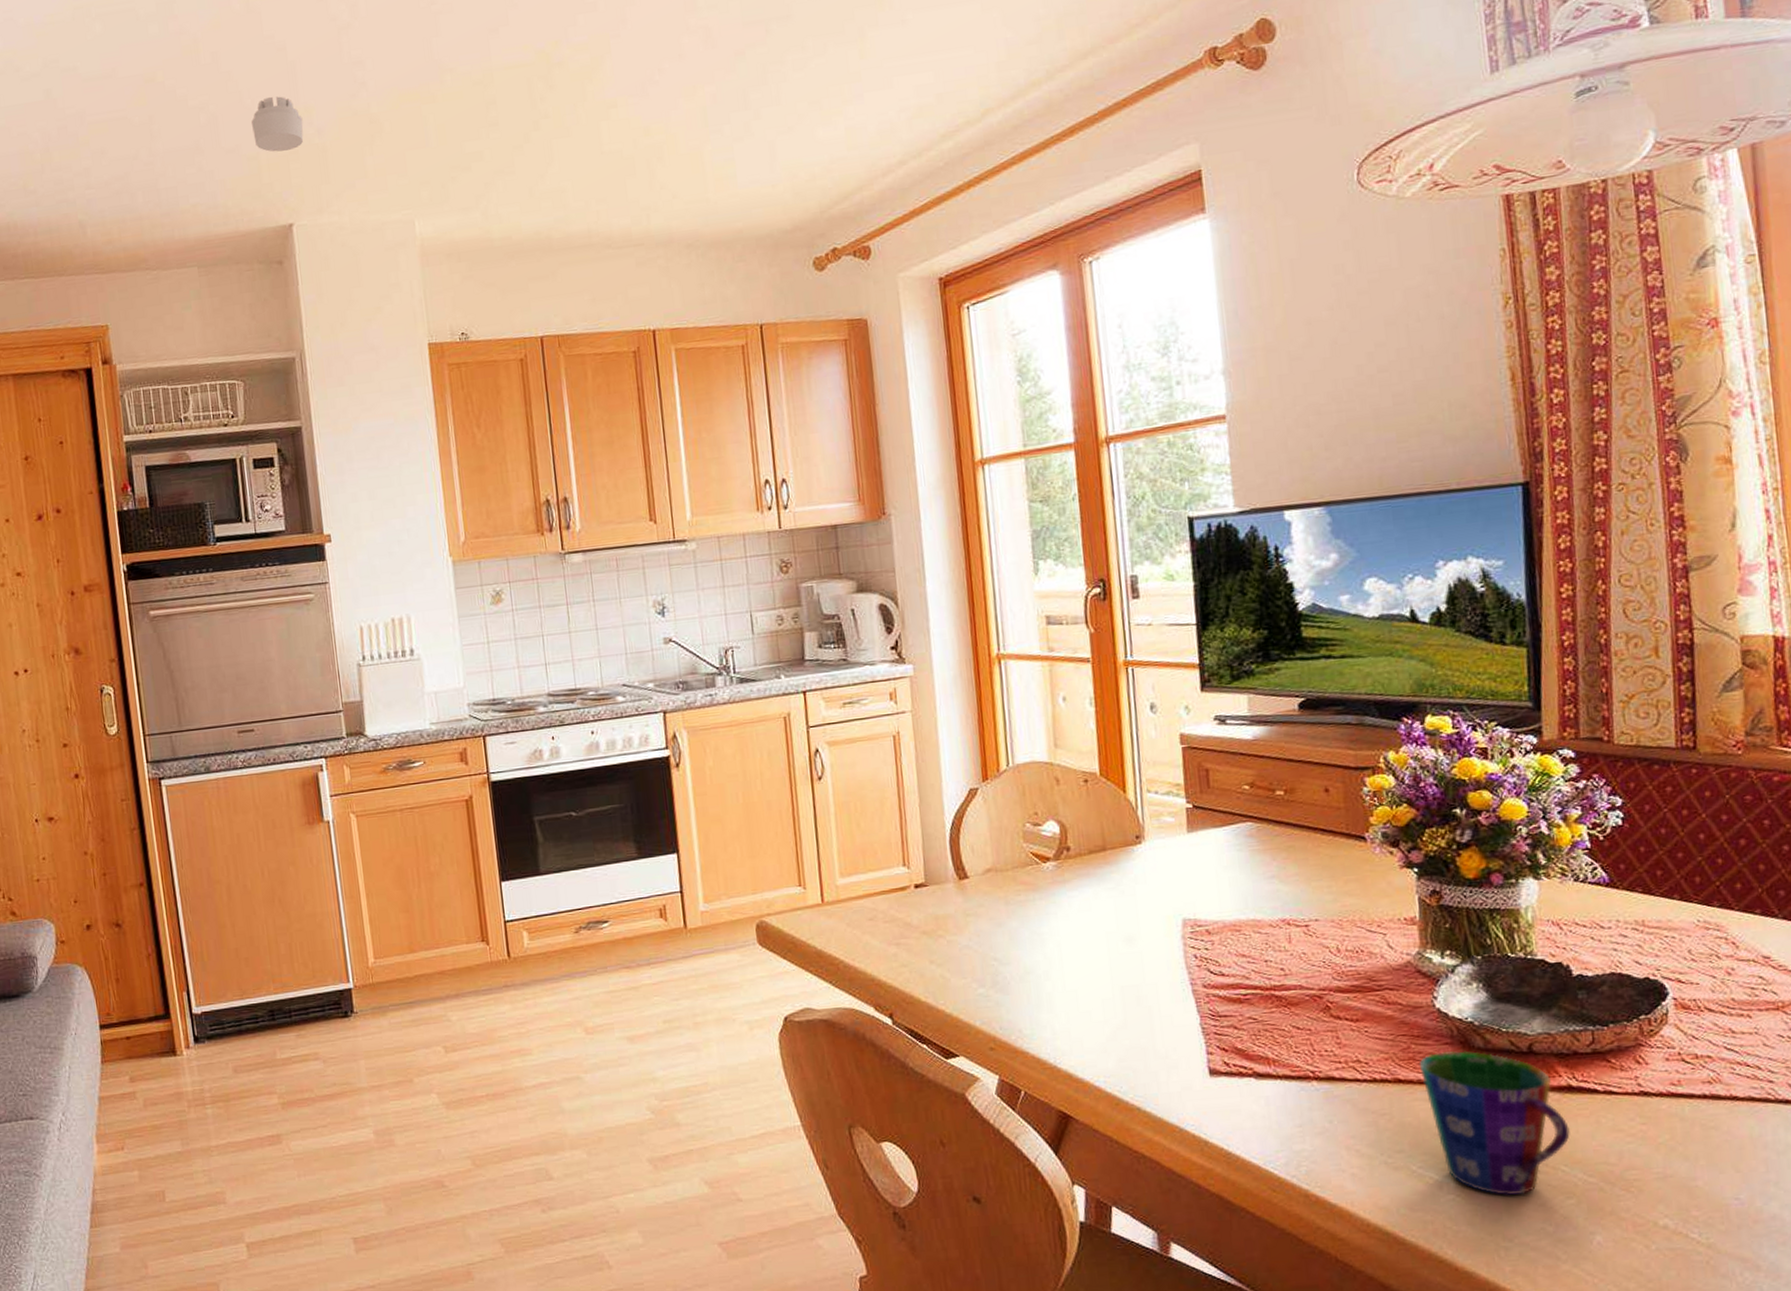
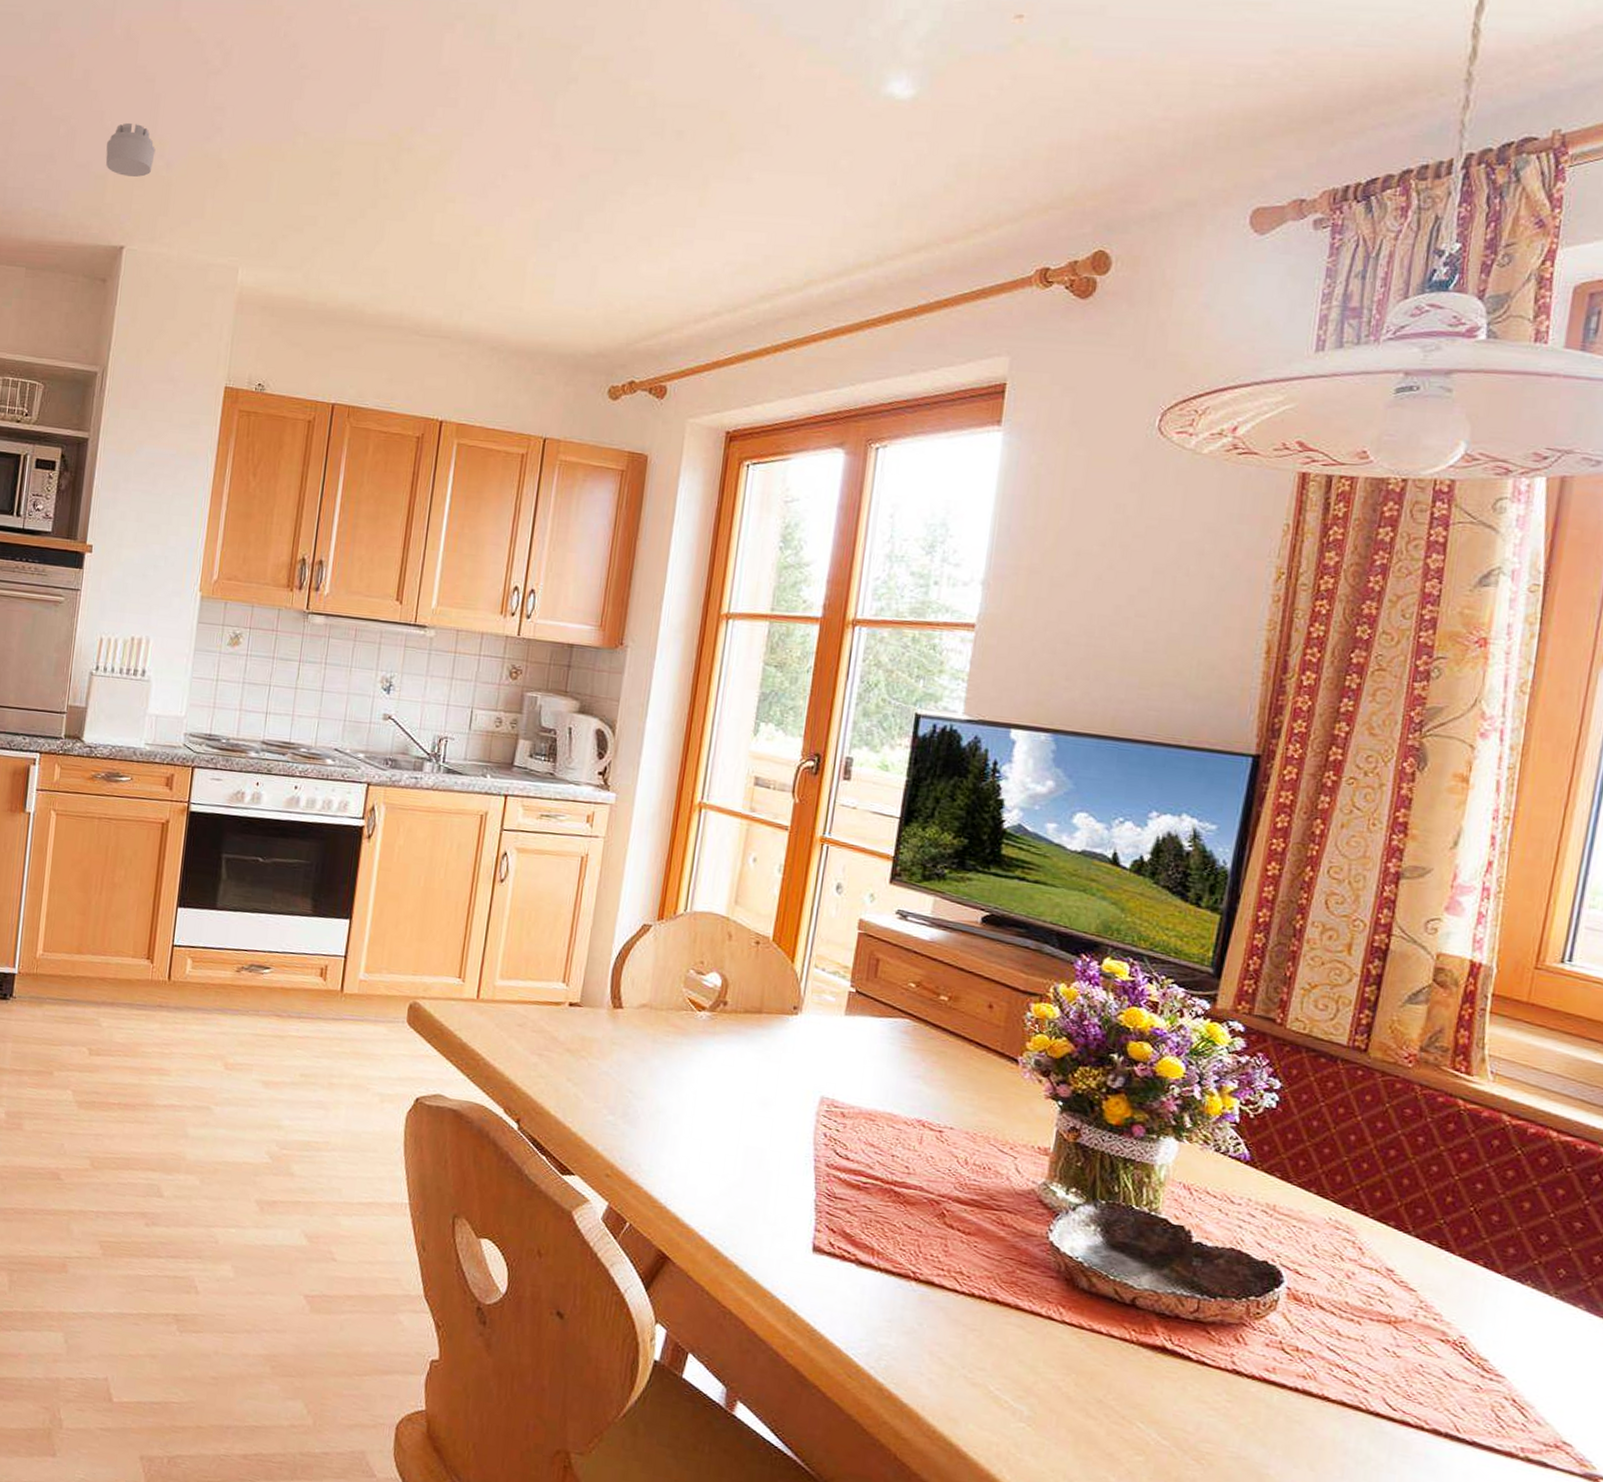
cup: present [1419,1051,1570,1196] -> none [1019,1283,1154,1441]

